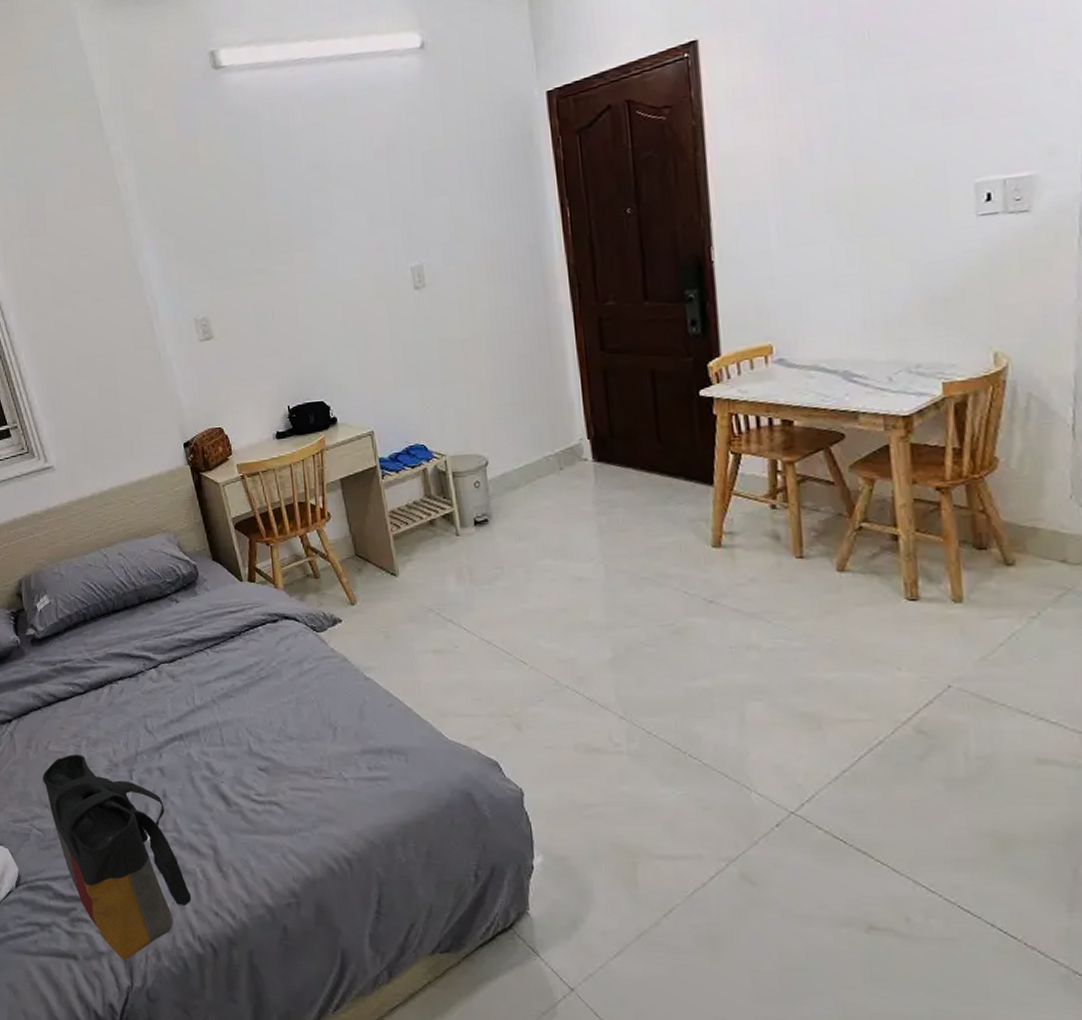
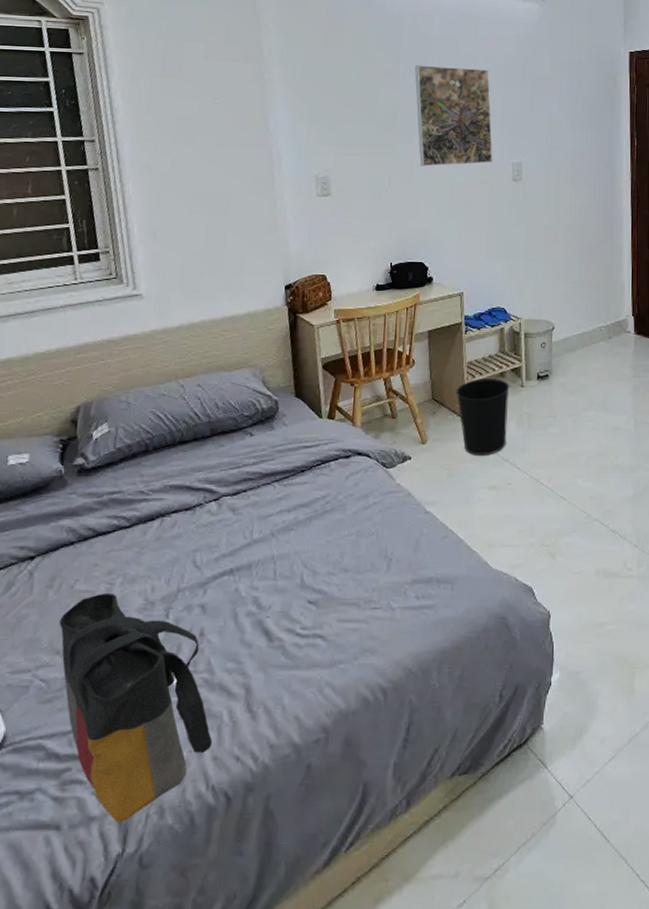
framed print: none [281,155,387,289] -> present [415,65,493,167]
wastebasket: none [381,528,447,616] -> present [456,378,510,455]

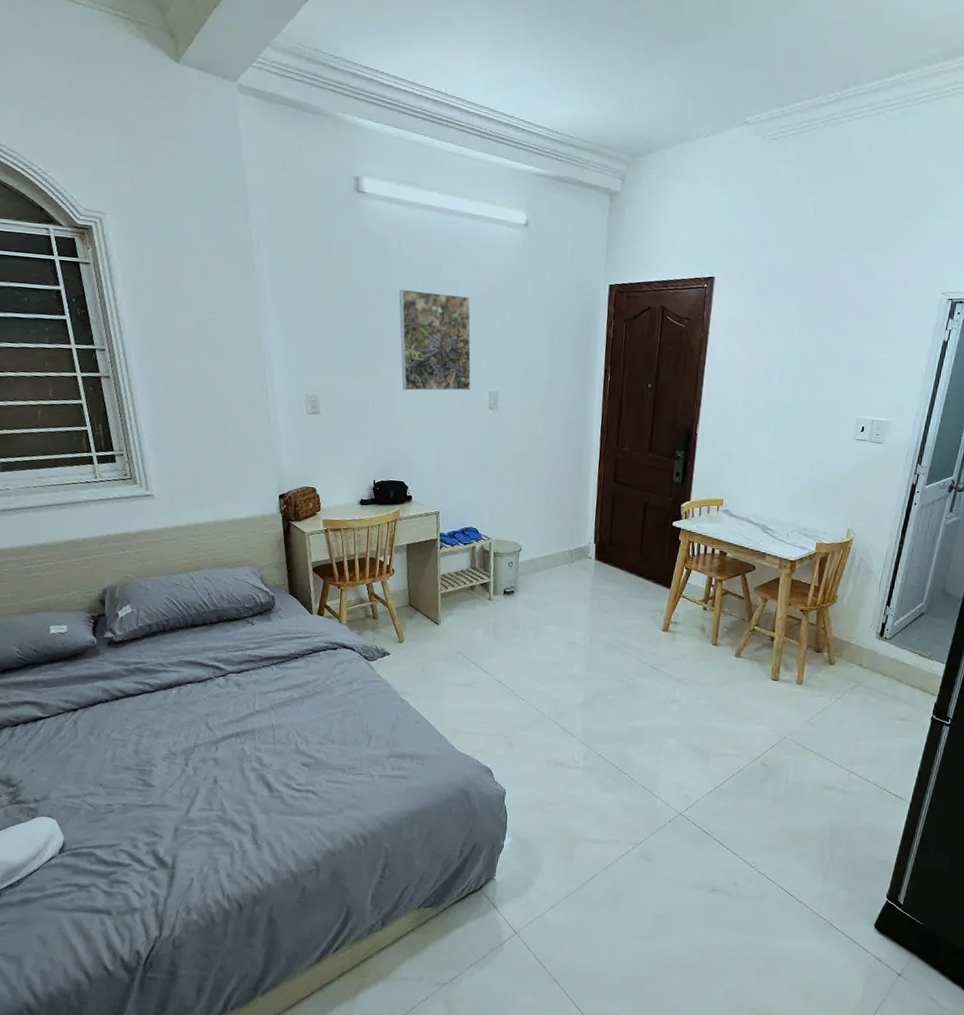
tote bag: present [59,593,213,823] -> none [100,743,227,915]
wastebasket: present [456,378,510,455] -> none [430,590,479,657]

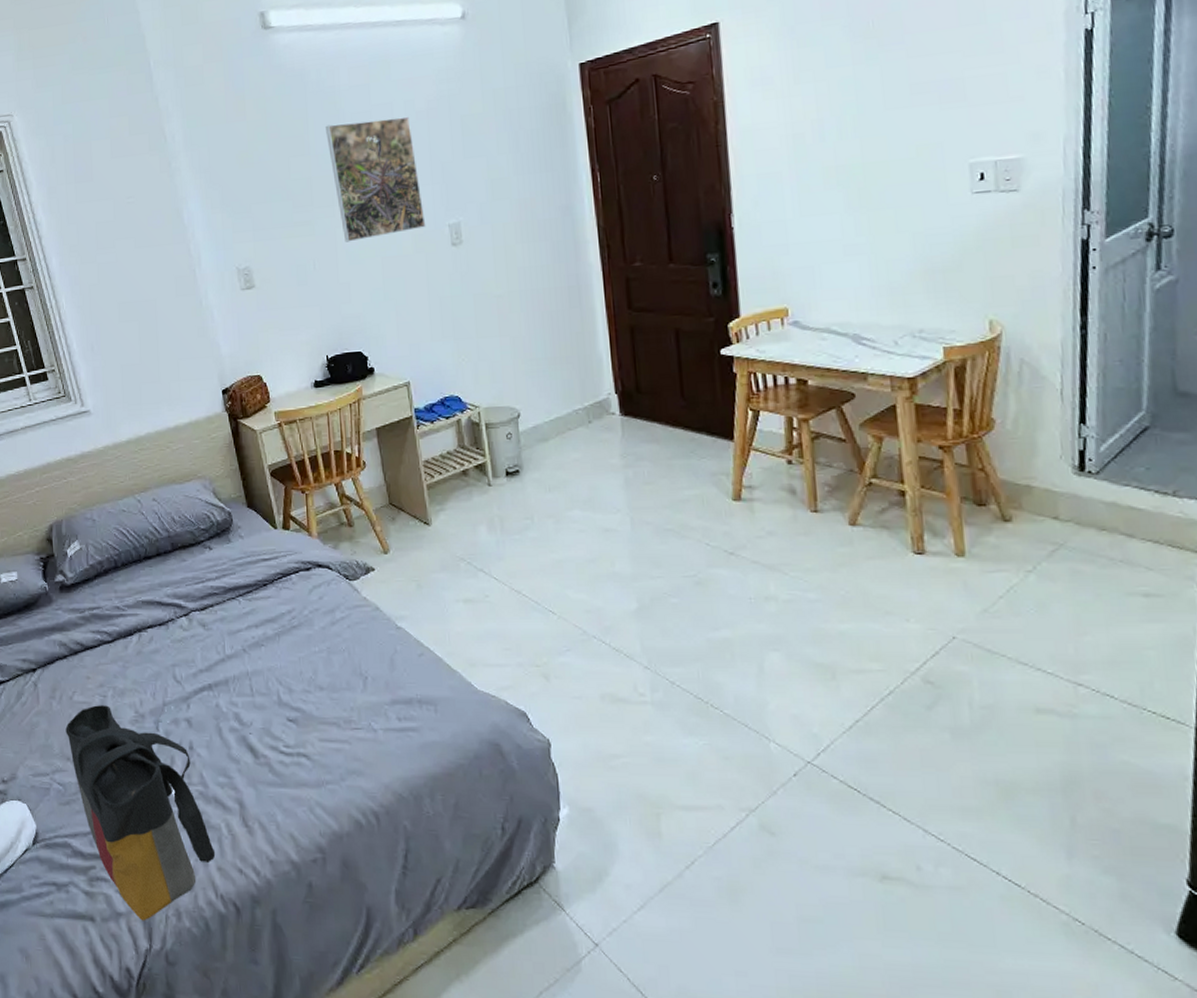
tote bag: none [100,743,227,915] -> present [65,705,216,921]

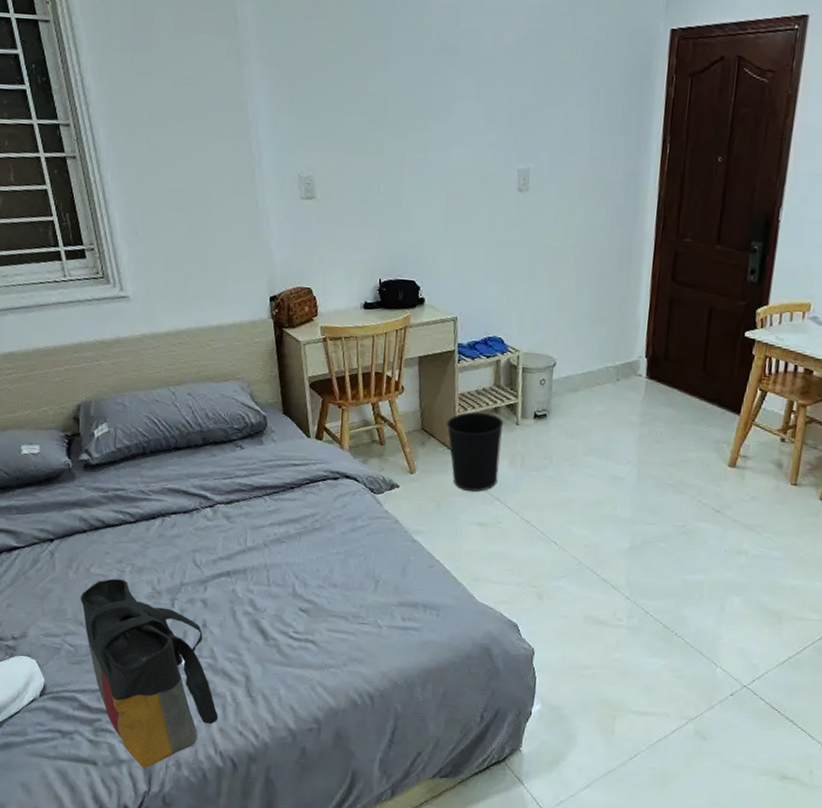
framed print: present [326,116,426,242] -> none [408,42,496,170]
wastebasket: none [414,478,478,565] -> present [446,412,504,492]

